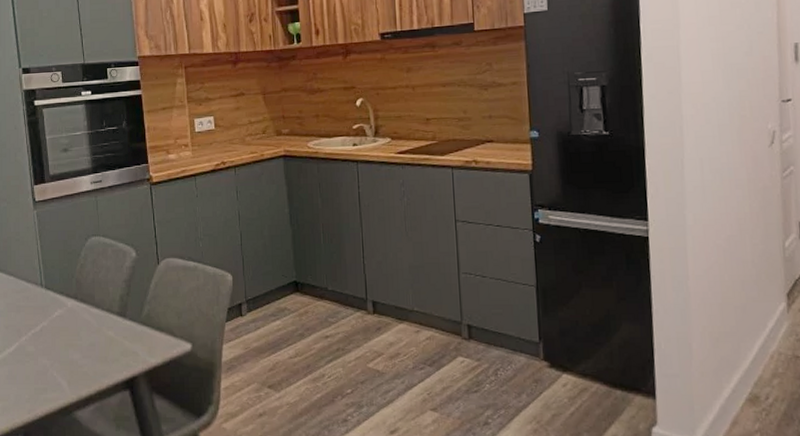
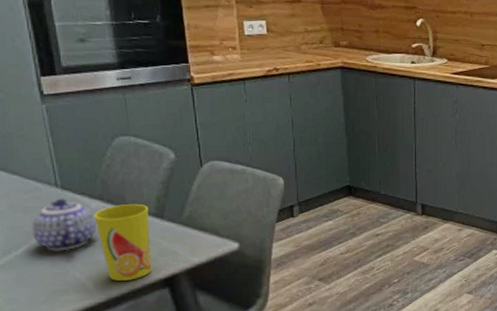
teapot: none [22,298,71,350] -> present [31,198,96,252]
cup: none [70,302,115,381] -> present [94,203,152,281]

